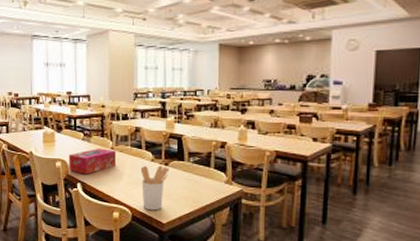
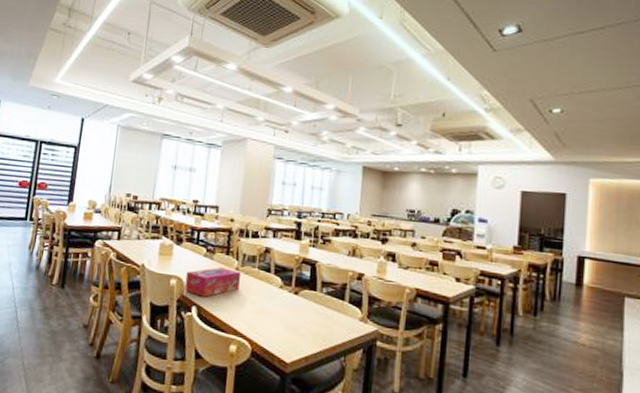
utensil holder: present [140,165,170,211] -> none [265,292,299,347]

